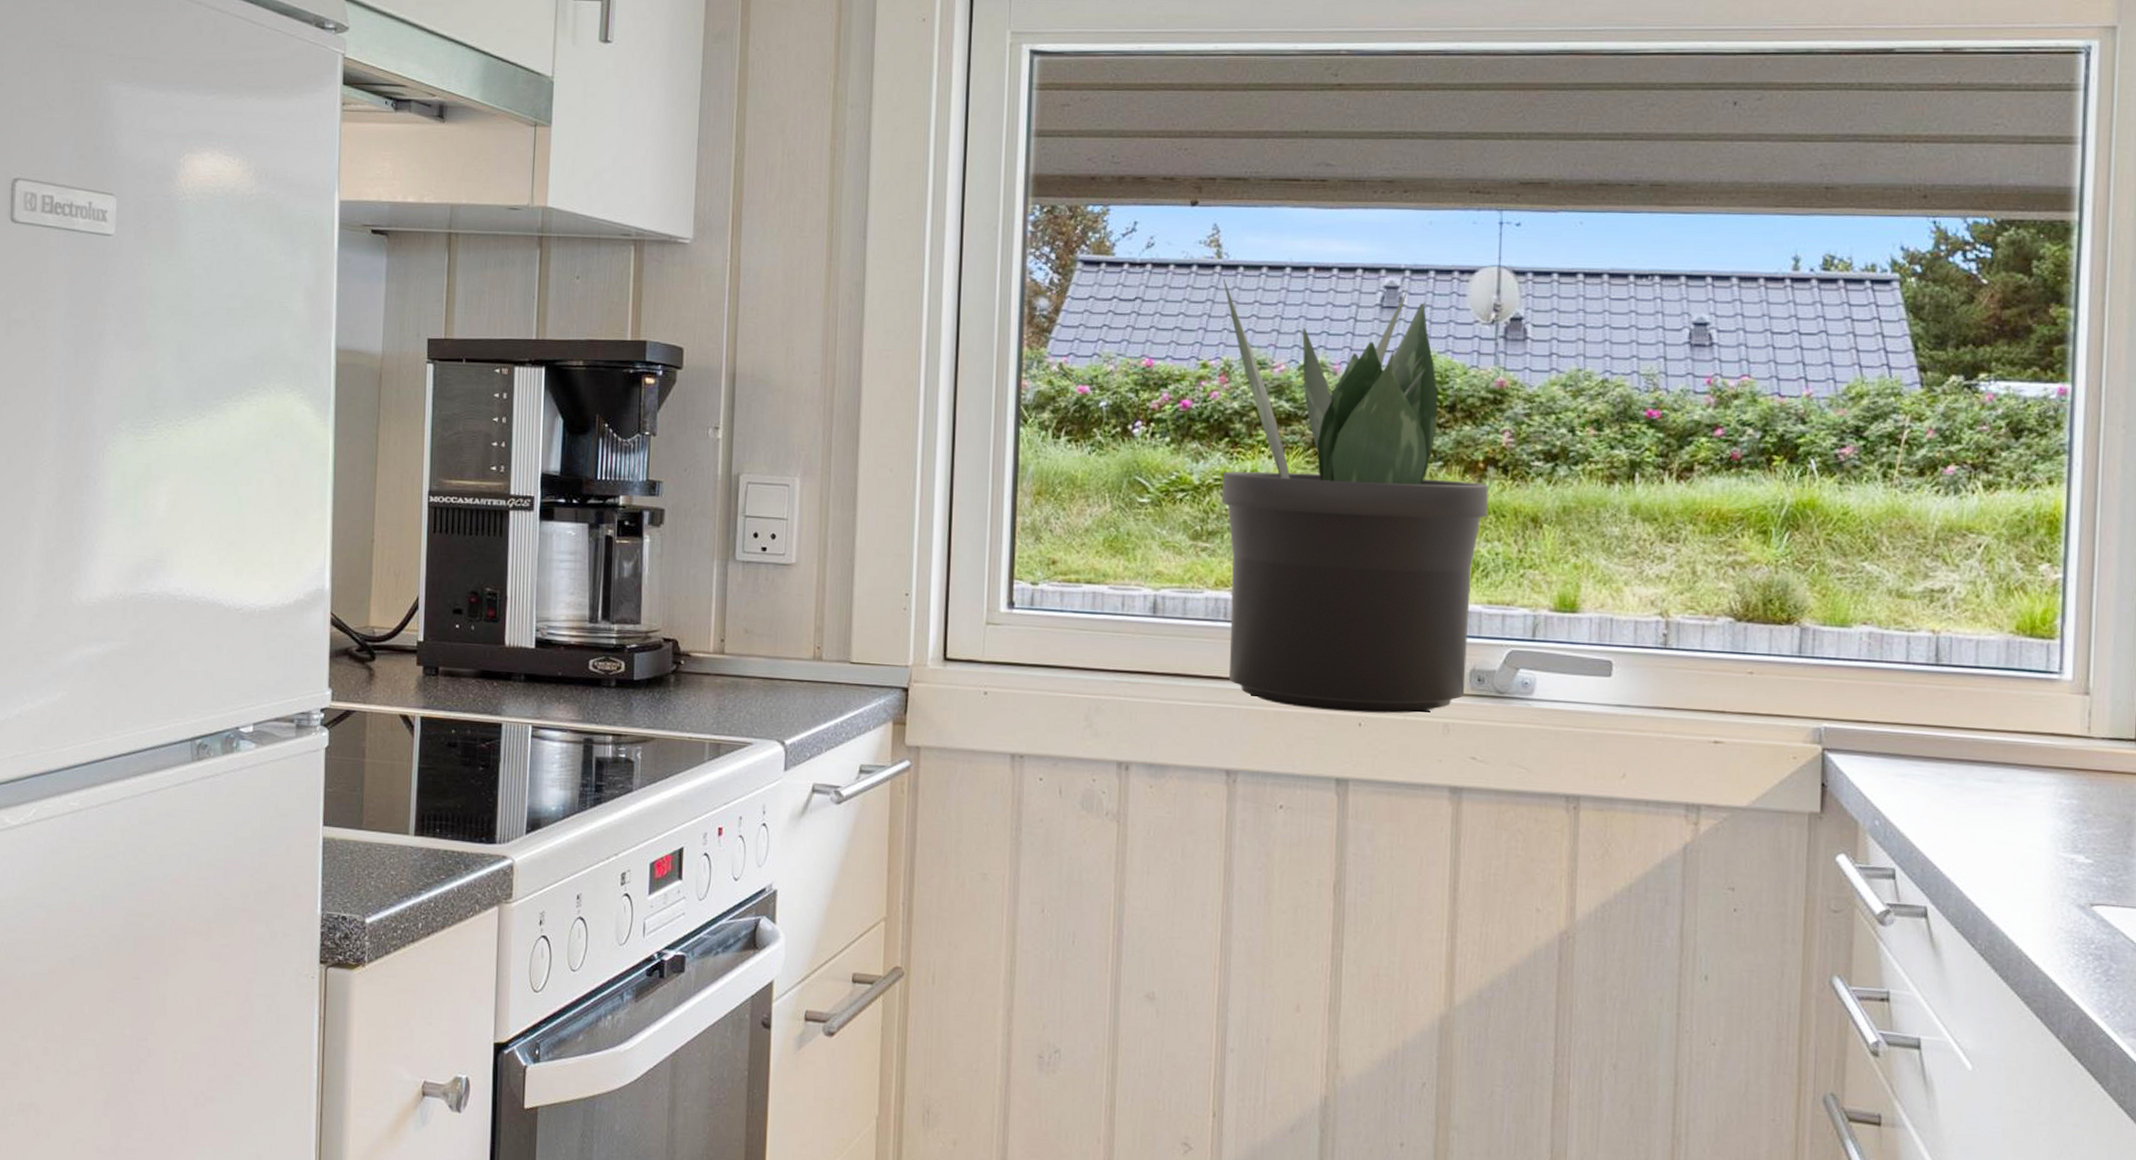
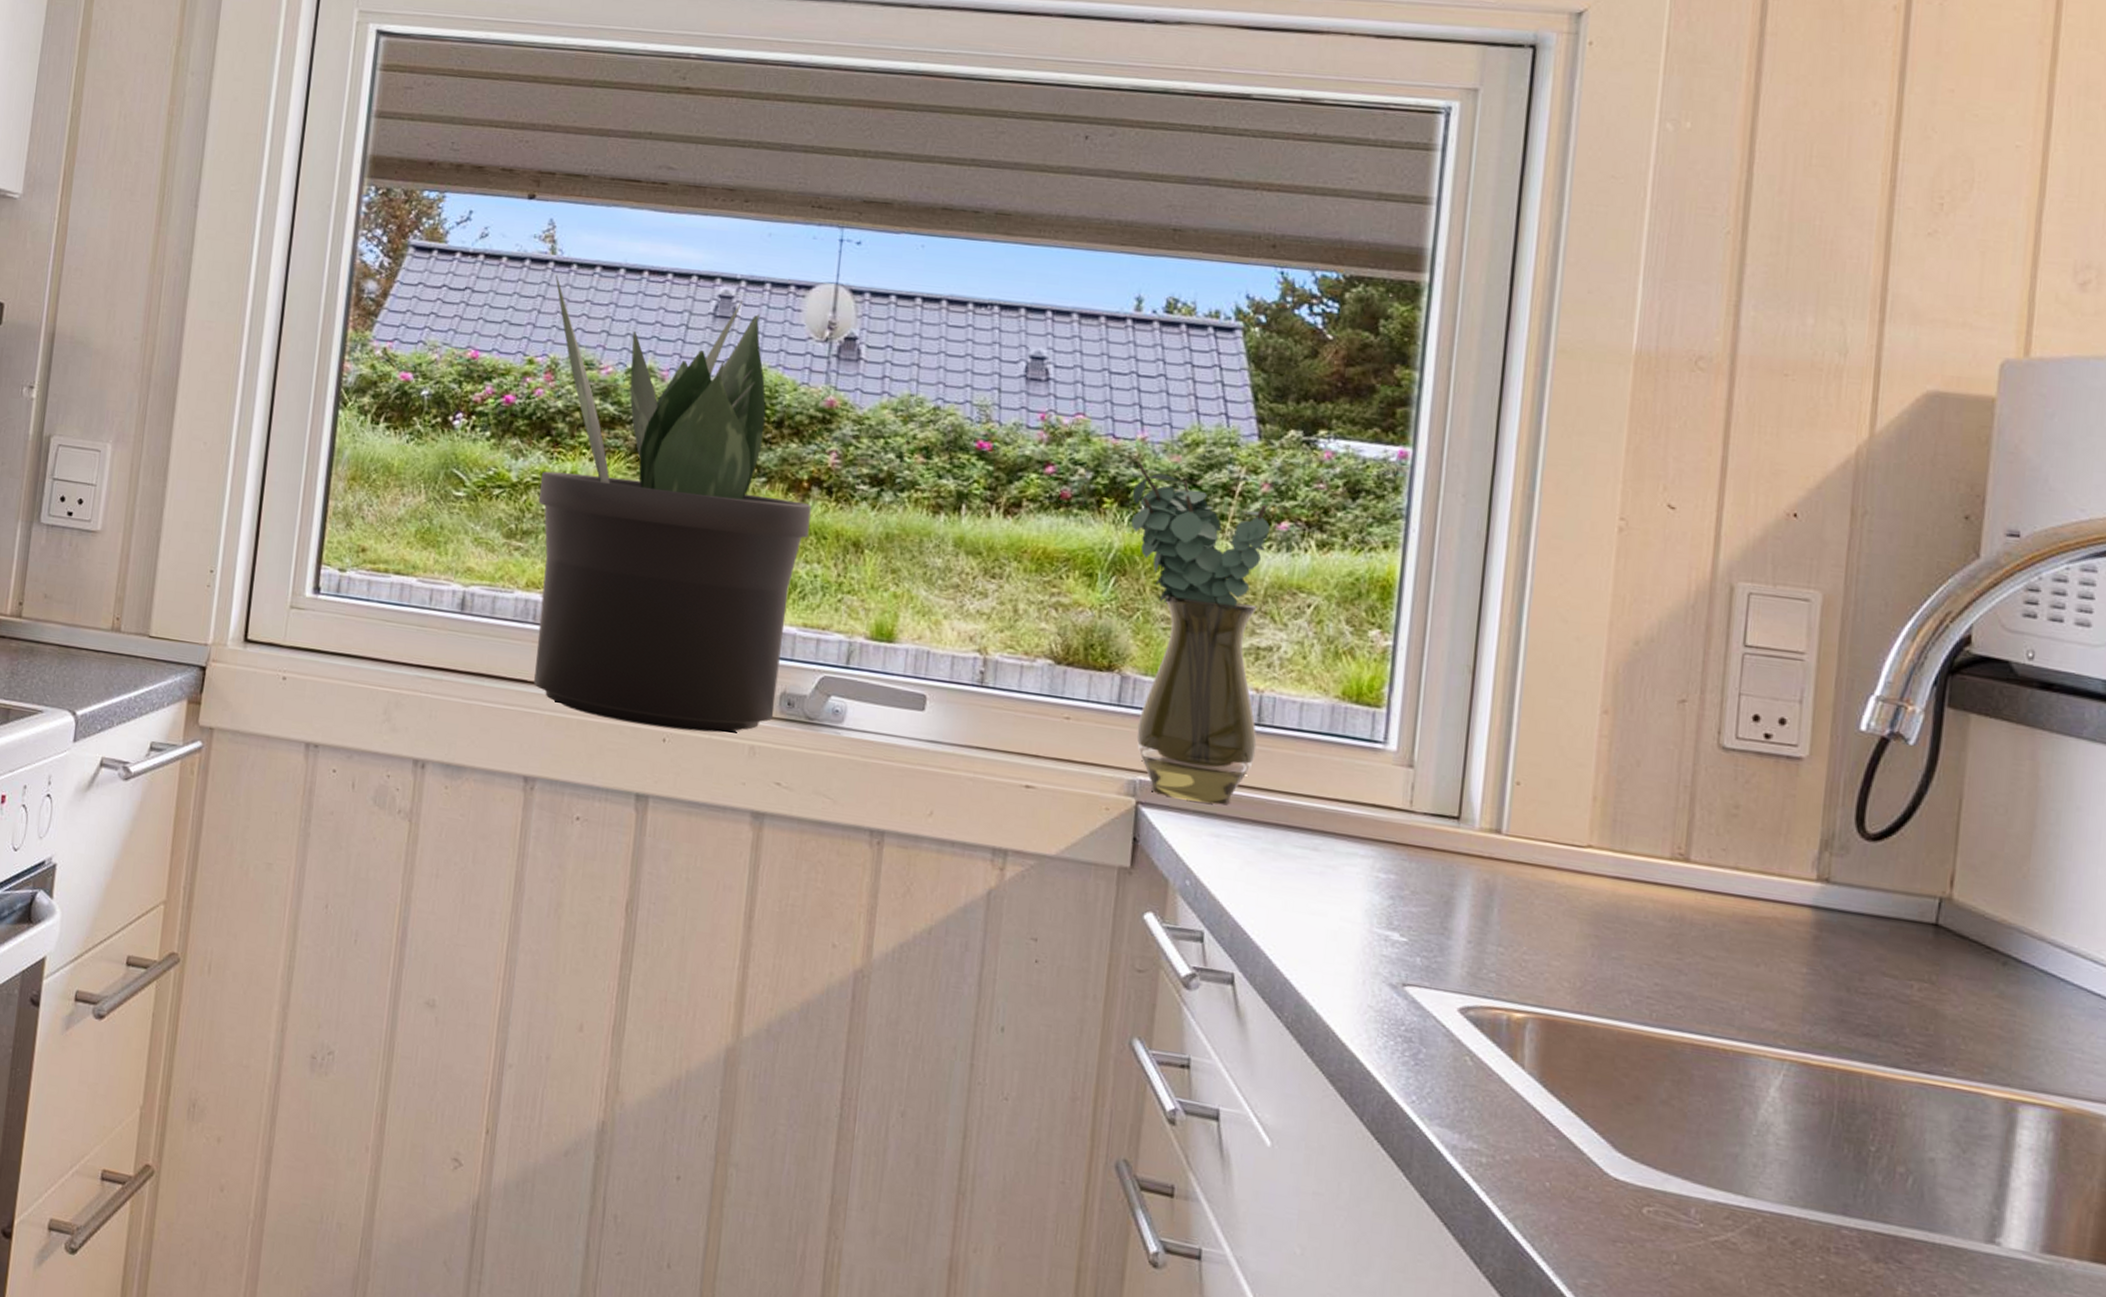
vase: none [1800,418,1938,745] -> present [1130,462,1271,805]

